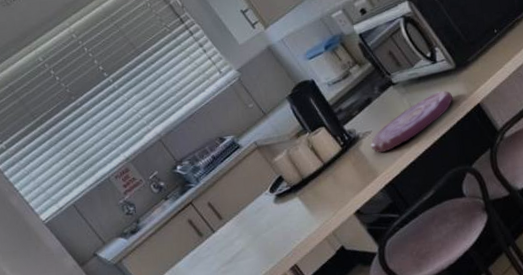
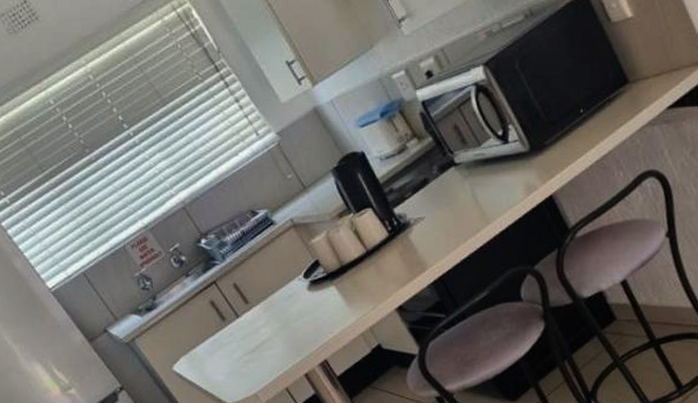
plate: present [370,91,453,153] -> none [422,177,523,244]

